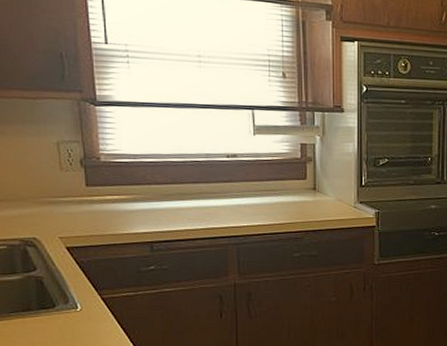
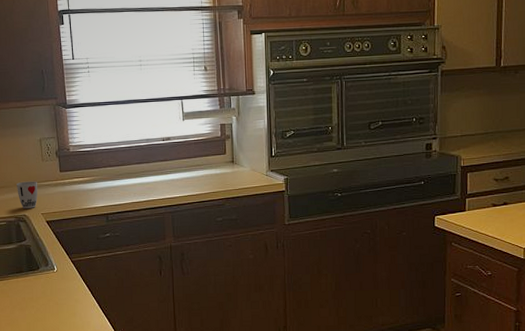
cup: none [22,195,55,230] -> present [17,181,38,209]

